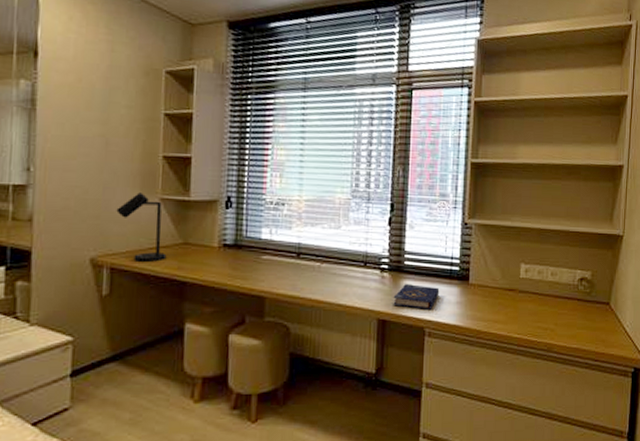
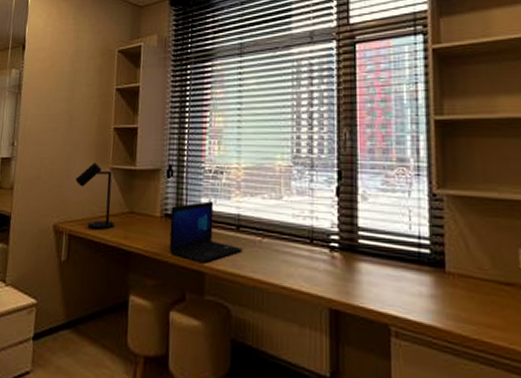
laptop: none [228,231,303,289] -> present [169,201,243,263]
book: present [393,283,440,309] -> none [347,266,406,302]

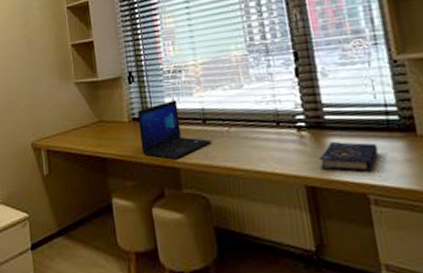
desk lamp: present [75,163,115,230] -> none [44,80,88,142]
book: none [347,266,406,302] -> present [319,141,379,172]

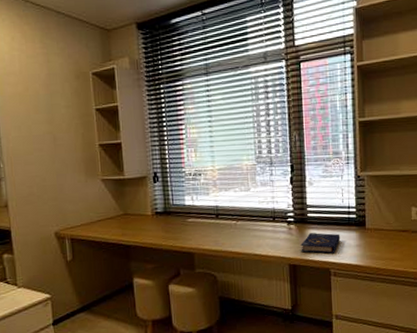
laptop: present [137,100,212,160] -> none [160,198,222,246]

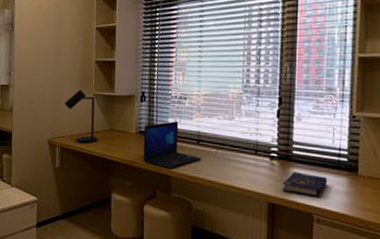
desk lamp: none [69,176,112,232] -> present [64,90,99,144]
laptop: none [160,198,222,246] -> present [143,121,202,169]

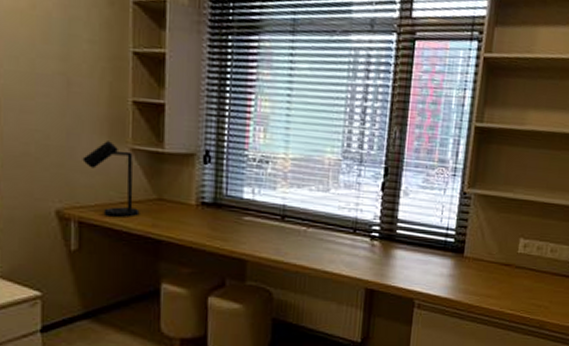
laptop: present [143,121,202,169] -> none [206,191,287,251]
book: present [282,171,328,197] -> none [382,252,433,281]

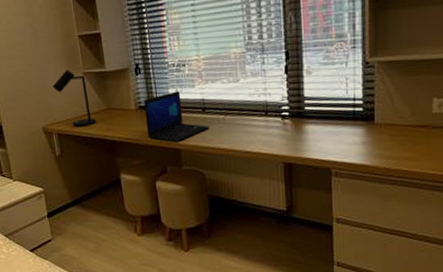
laptop: none [206,191,287,251] -> present [143,91,210,142]

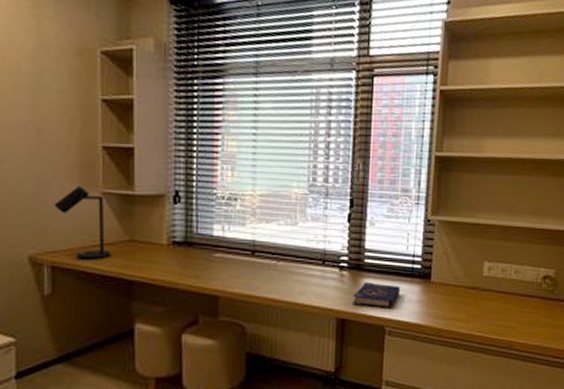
laptop: present [143,91,210,142] -> none [179,228,258,288]
book: none [297,127,344,152] -> present [352,281,401,308]

